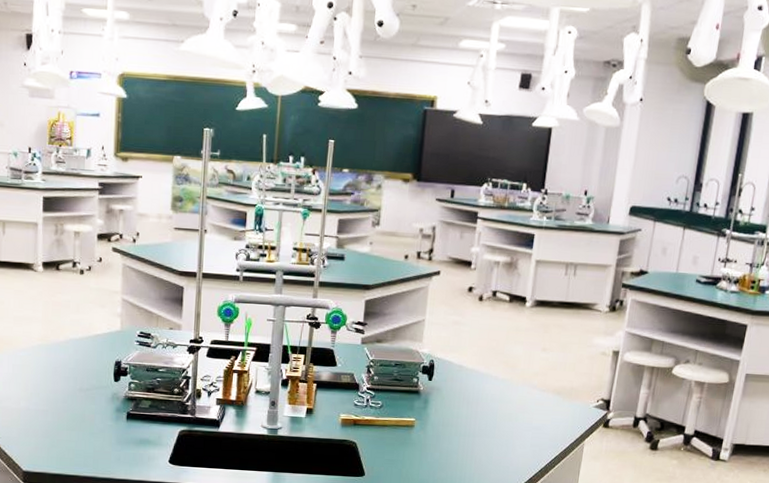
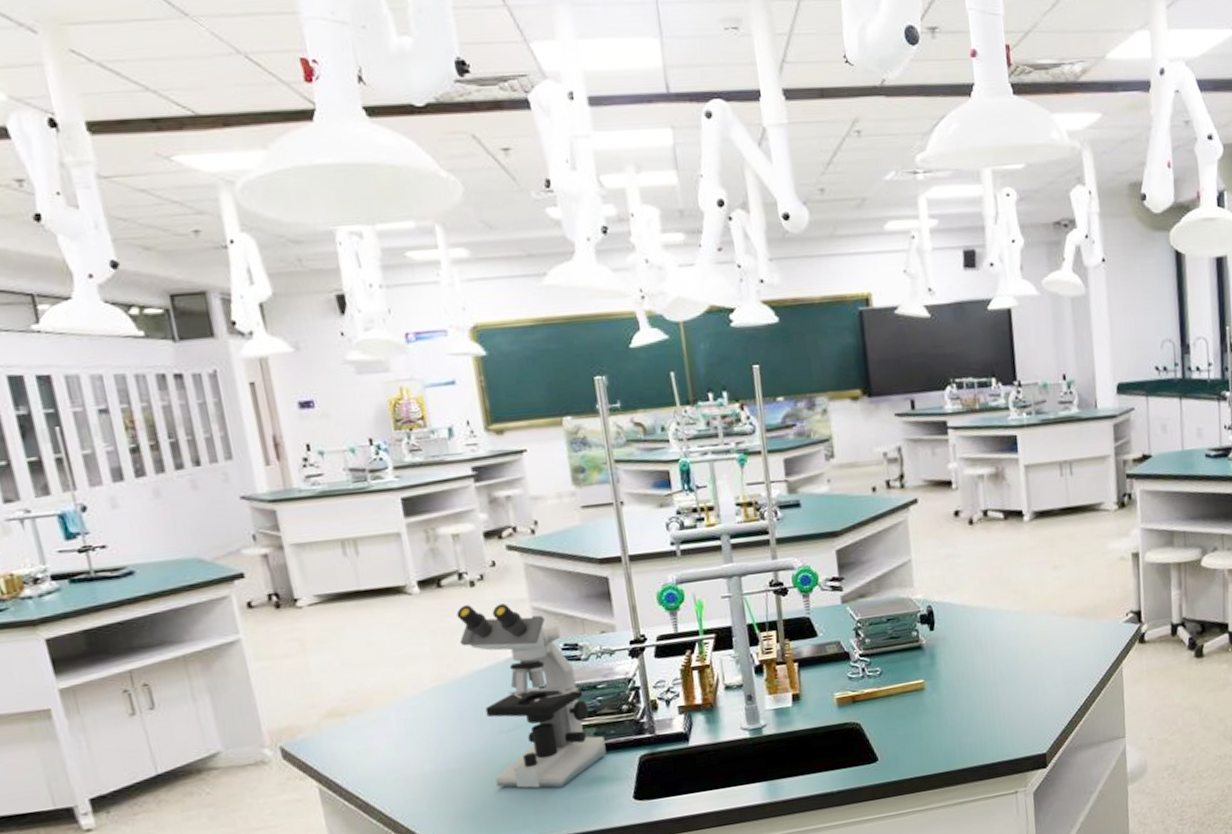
microscope: none [64,287,156,442] -> present [456,603,607,788]

